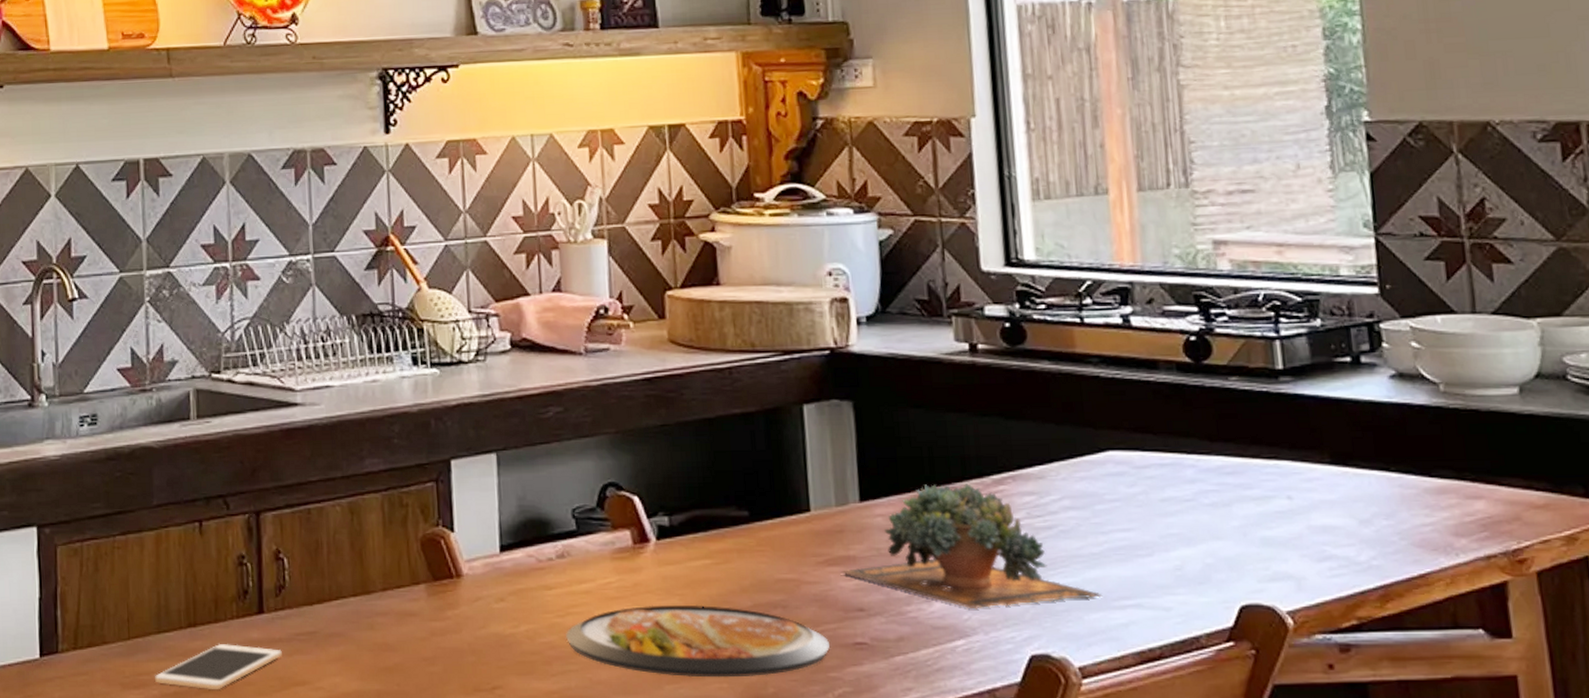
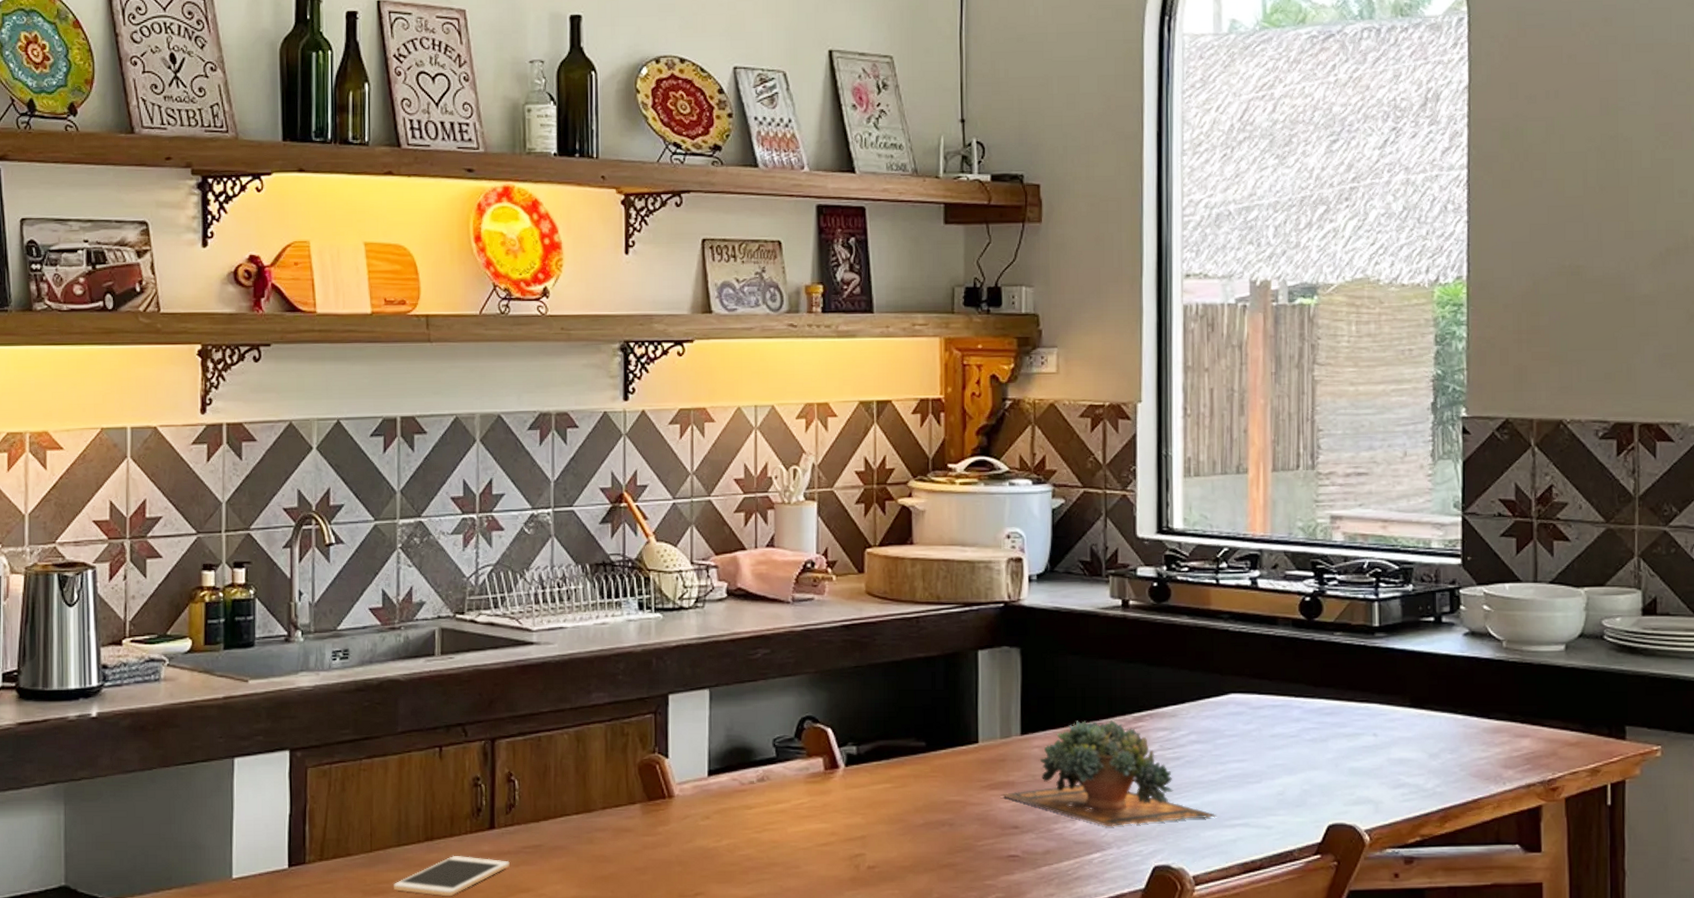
dish: present [565,604,830,678] -> none [761,822,987,885]

